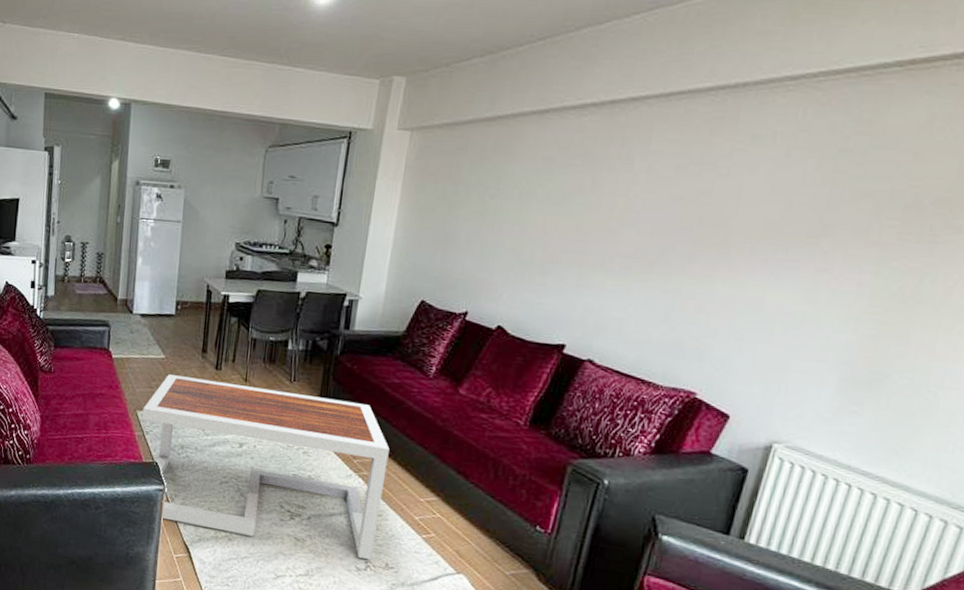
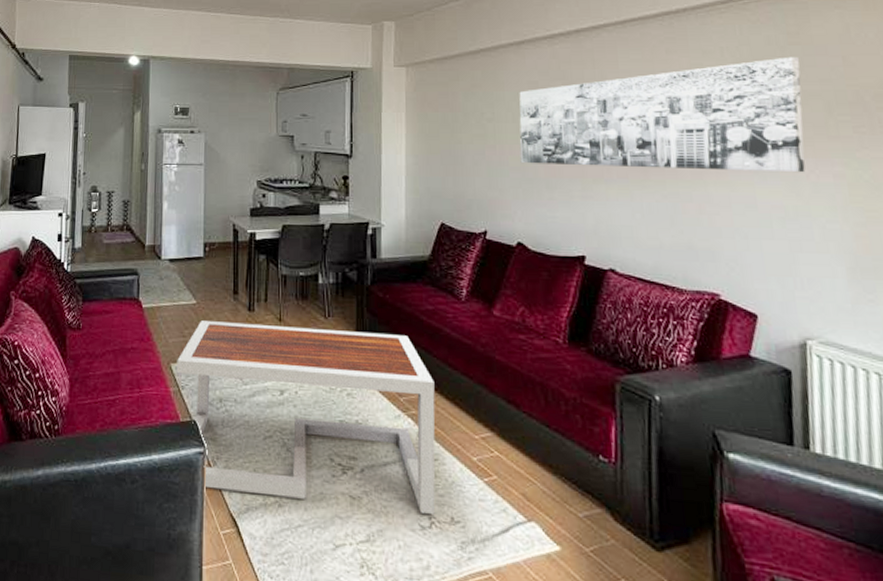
wall art: none [517,148,864,279] -> present [519,56,805,173]

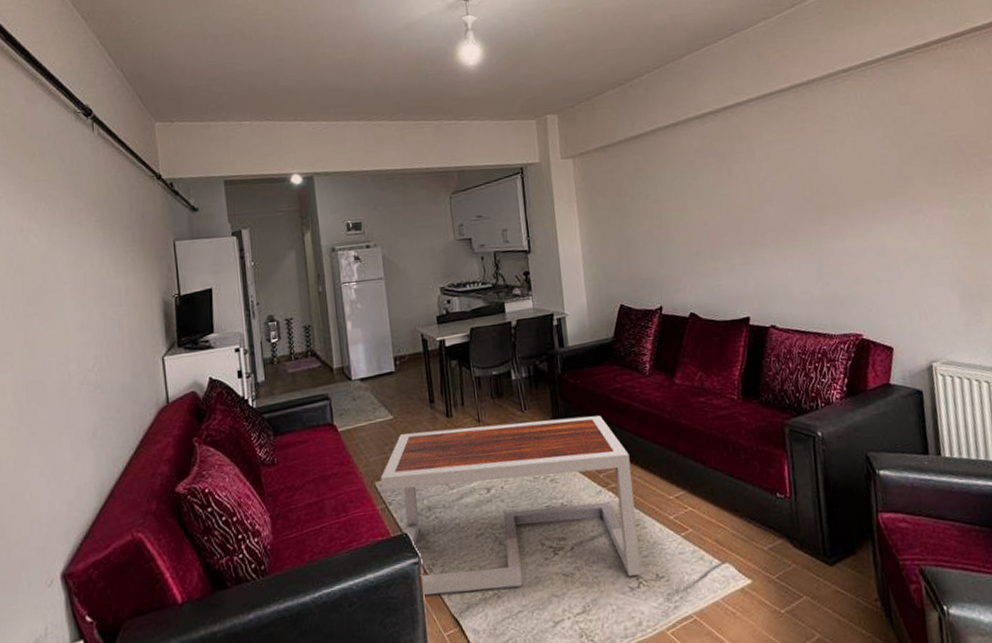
wall art: present [519,56,805,173] -> none [678,115,921,239]

